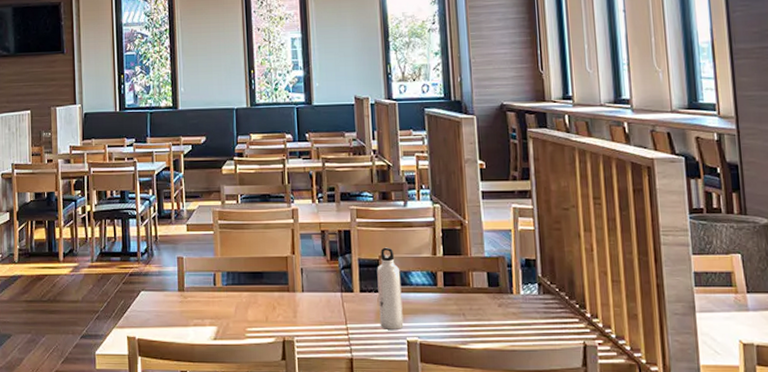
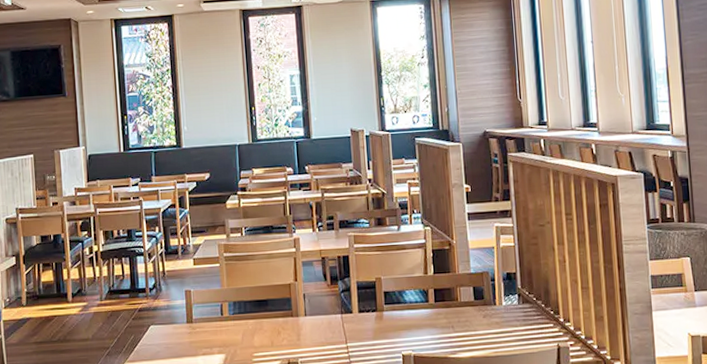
water bottle: present [377,247,404,330] -> none [374,269,399,346]

